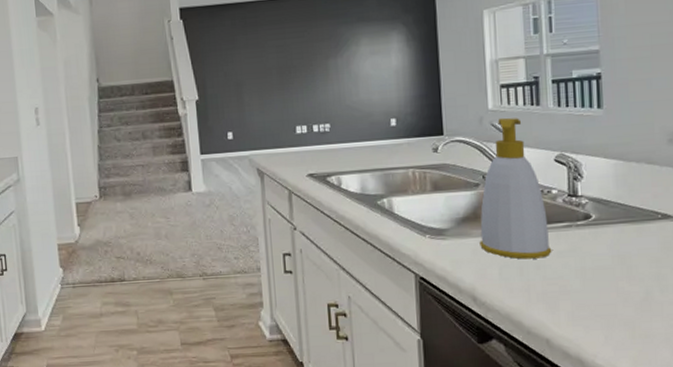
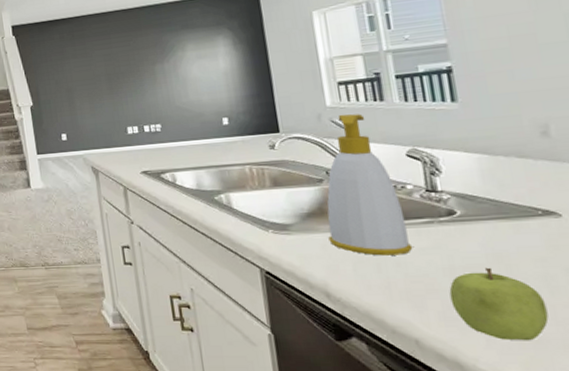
fruit: none [579,268,657,337] -> present [449,267,549,341]

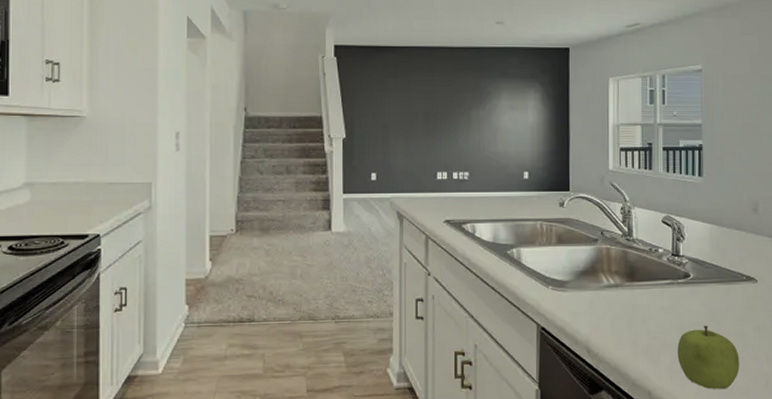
soap bottle: present [327,114,413,256] -> none [595,178,657,313]

